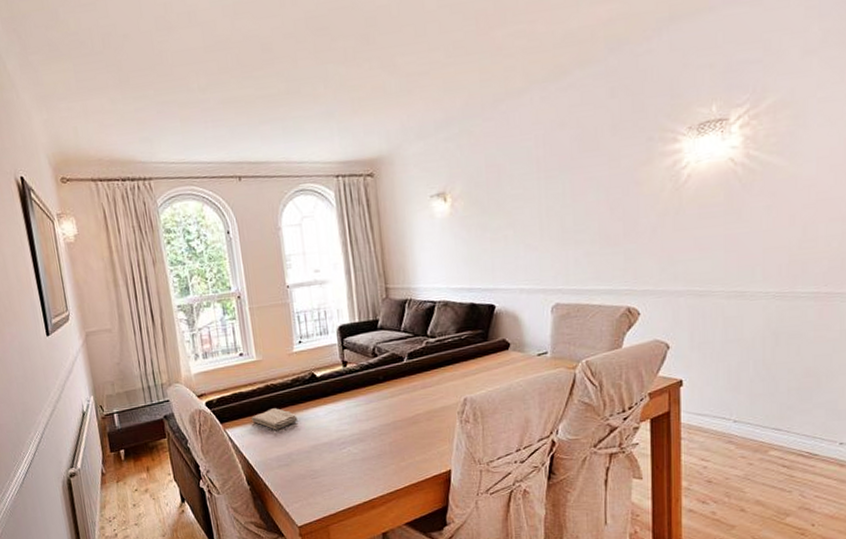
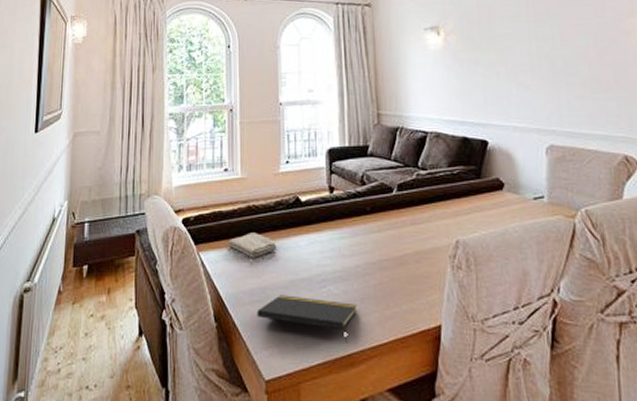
notepad: none [285,458,376,492] -> present [257,295,358,343]

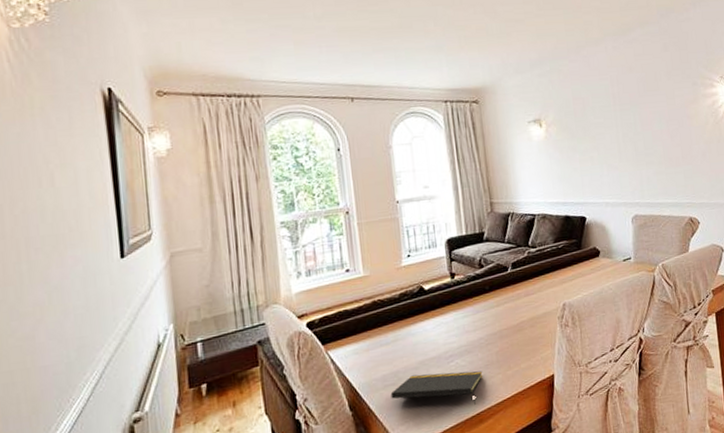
washcloth: present [228,233,277,258] -> none [357,324,405,348]

